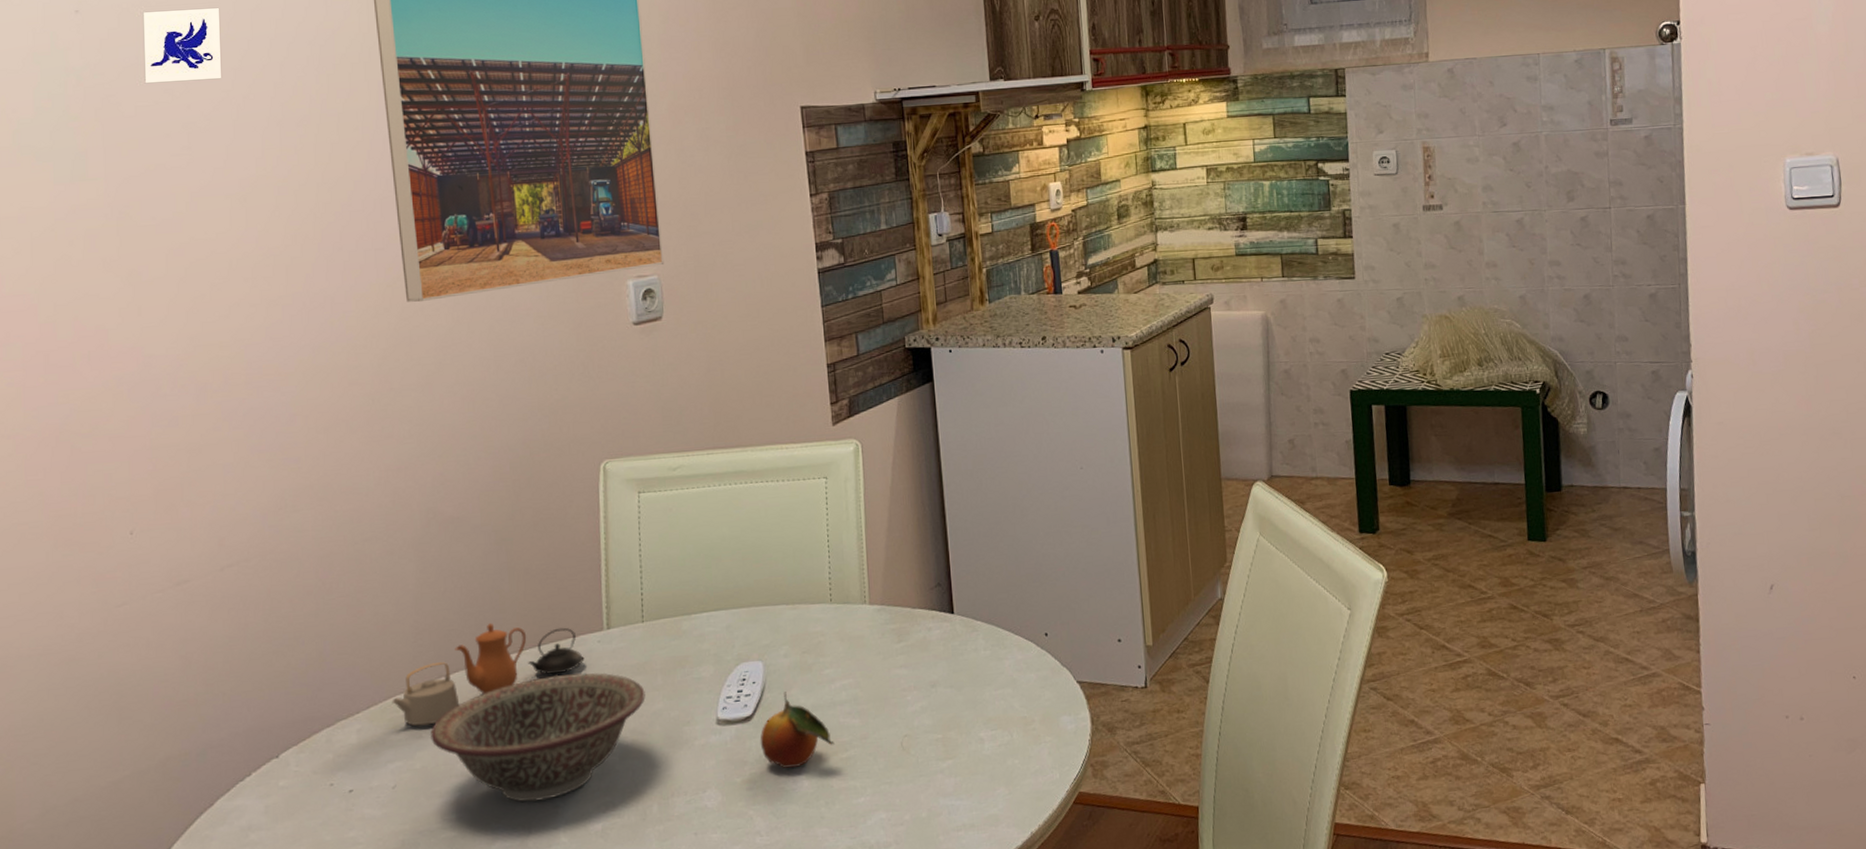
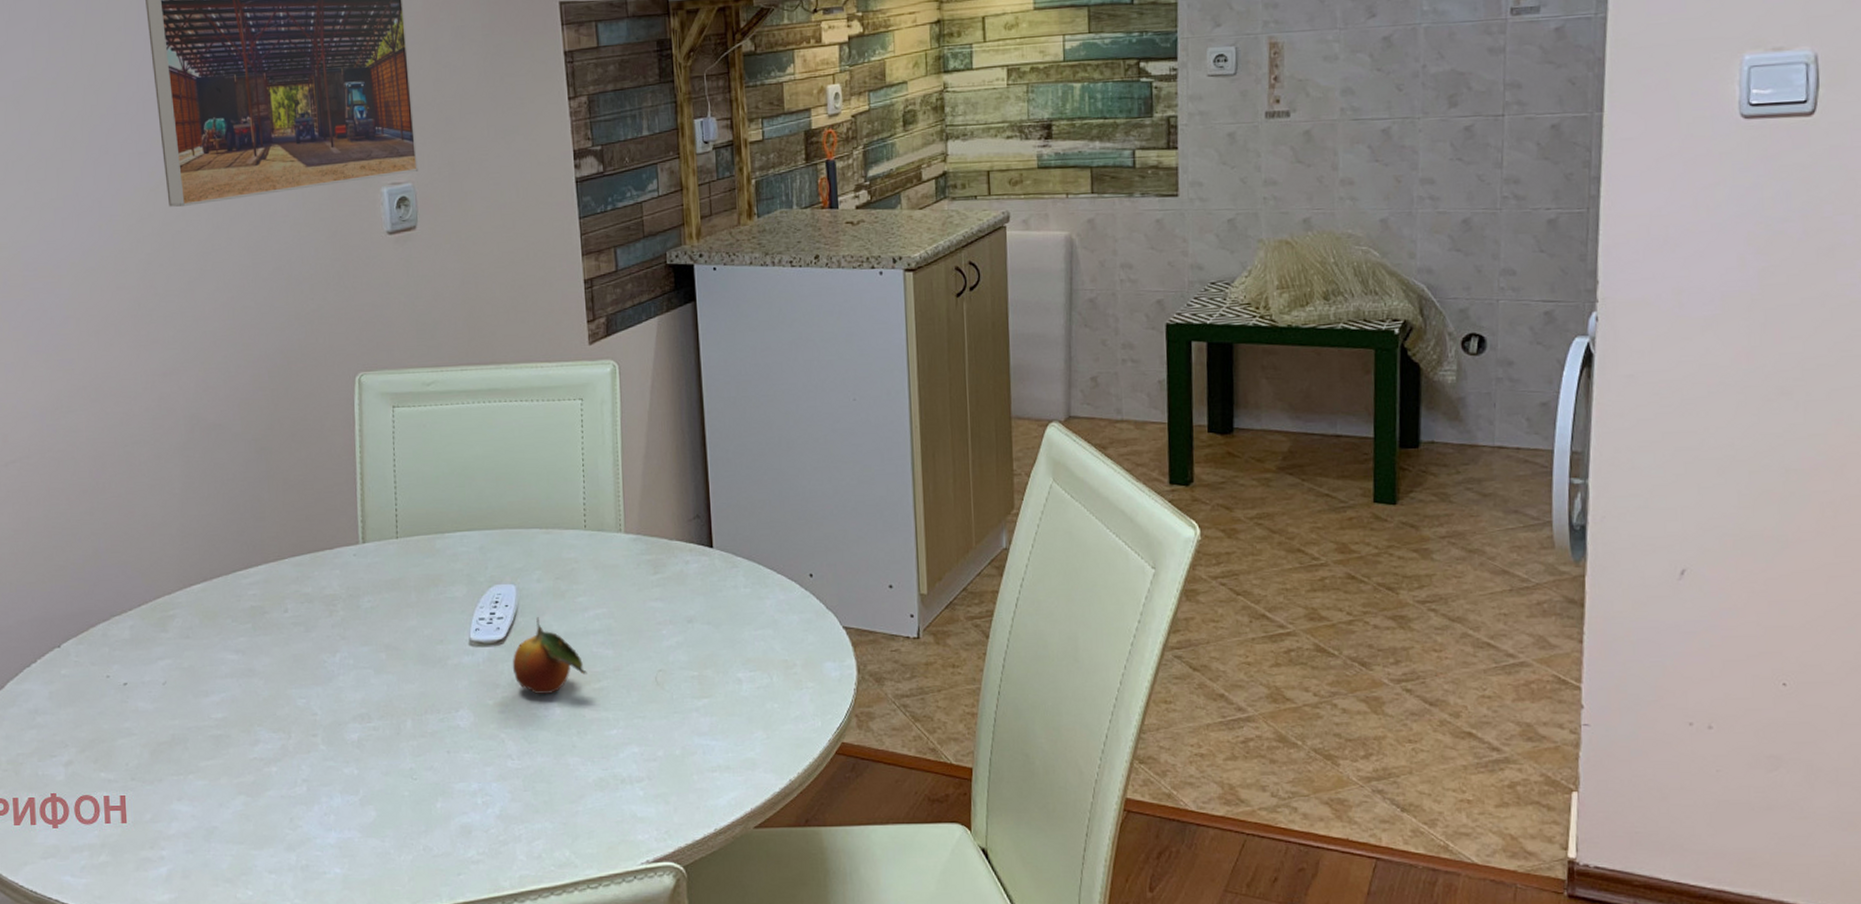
teapot: present [392,622,585,726] -> none [161,530,341,627]
decorative bowl: present [430,672,646,802] -> none [197,584,400,708]

